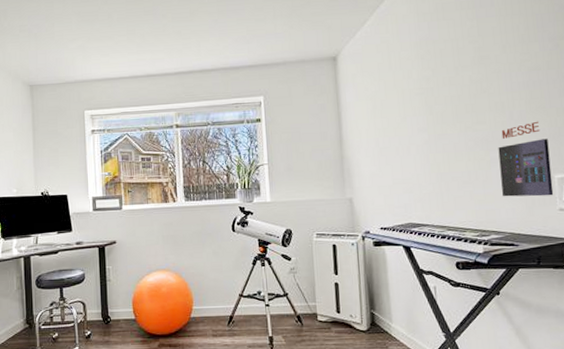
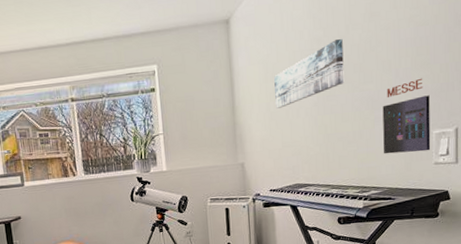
wall art: none [383,80,456,144] -> present [274,39,345,109]

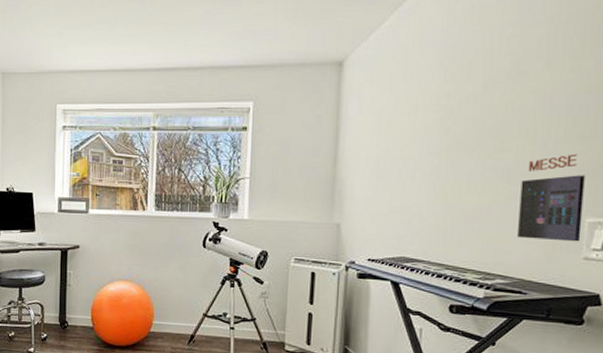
wall art: present [274,39,345,109] -> none [387,97,478,167]

